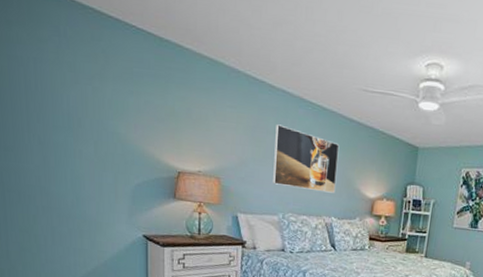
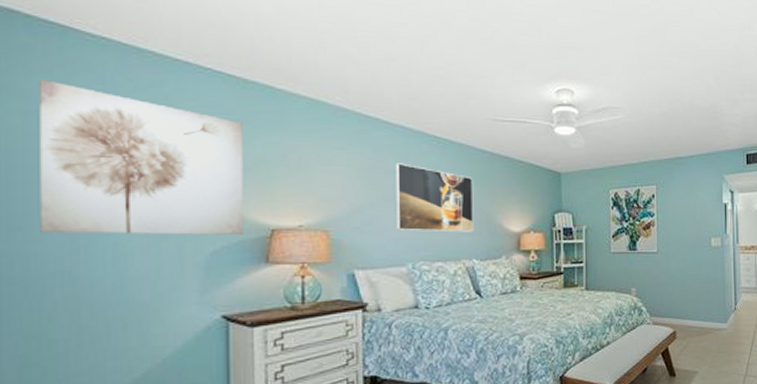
wall art: none [17,29,158,174] -> present [39,79,244,236]

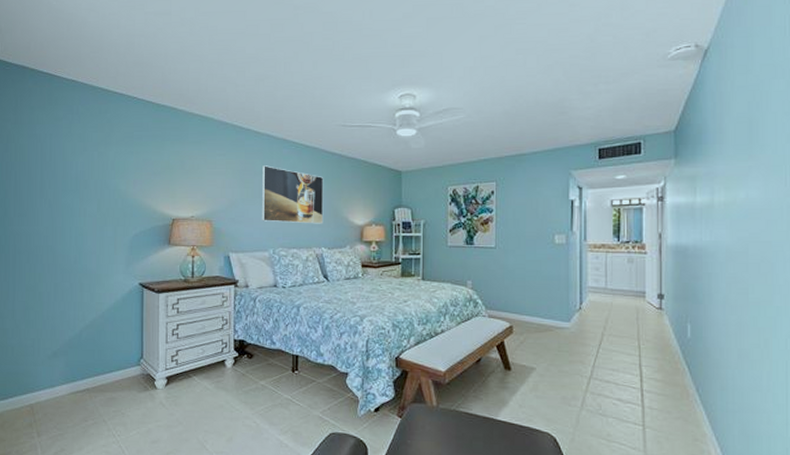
wall art: present [39,79,244,236] -> none [36,113,155,223]

